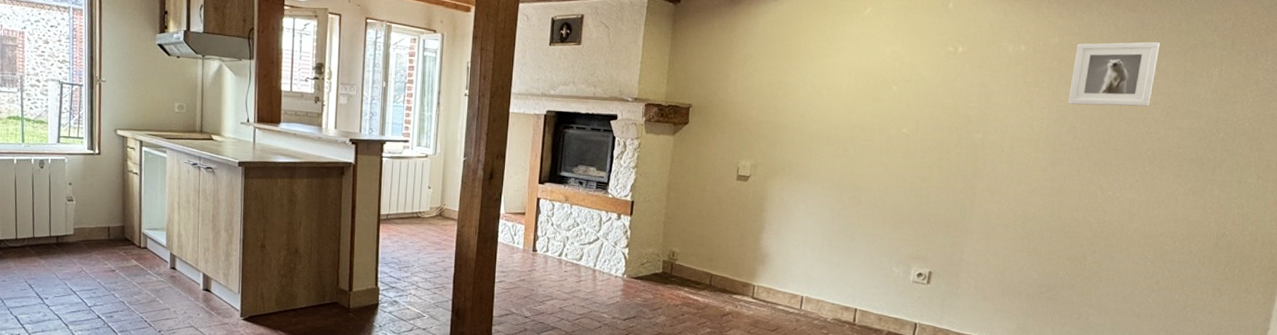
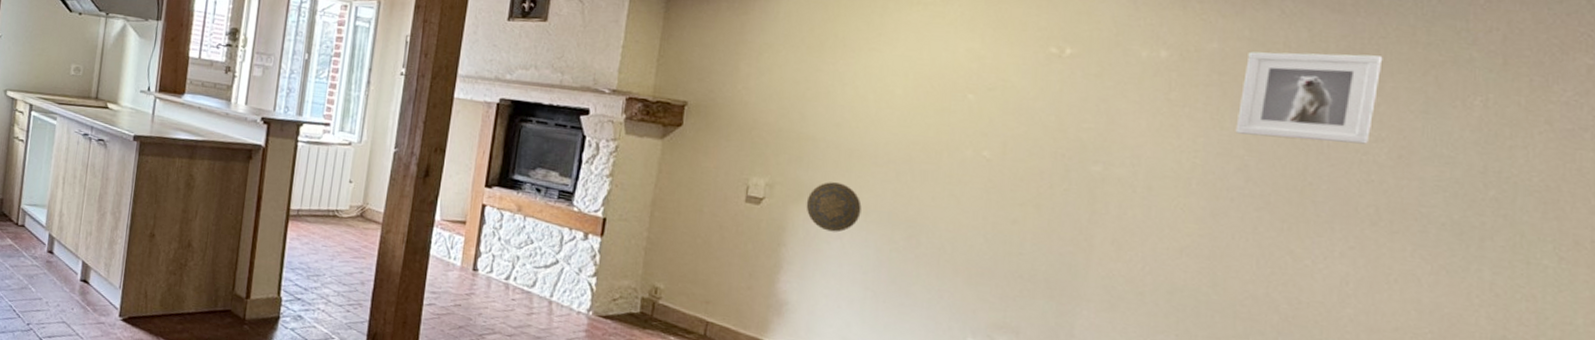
decorative plate: none [780,160,820,198] -> present [806,182,862,233]

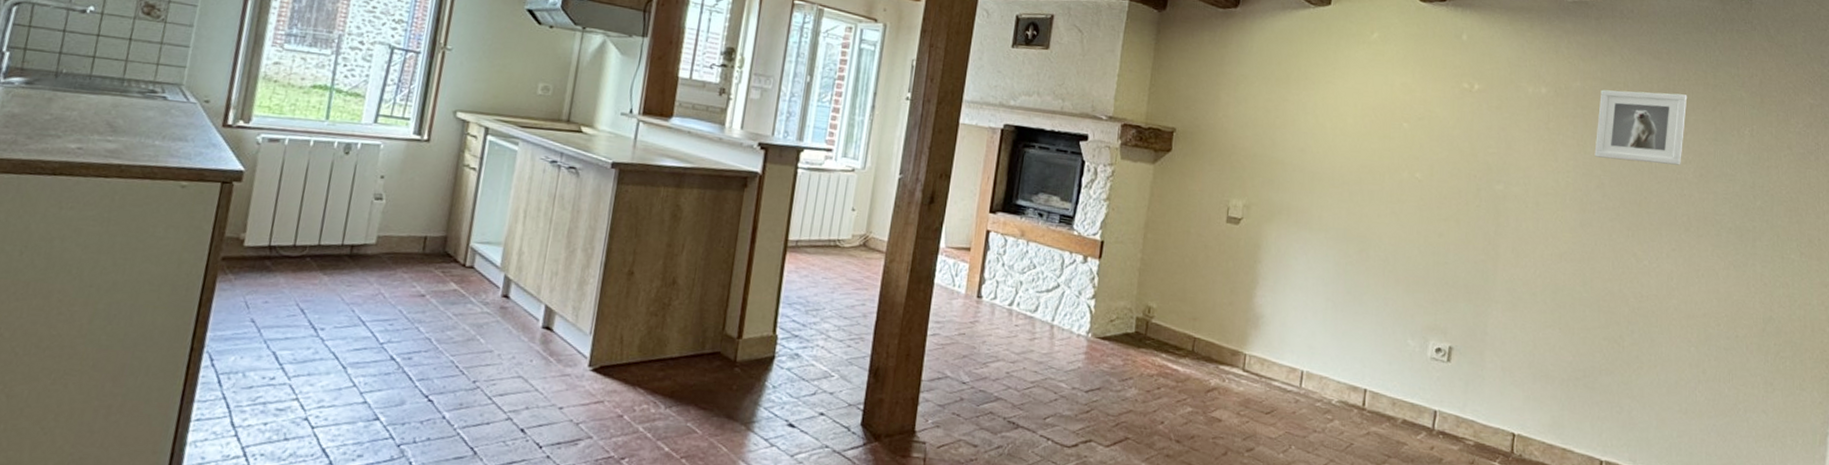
decorative plate: present [806,182,862,233] -> none [1277,202,1322,249]

